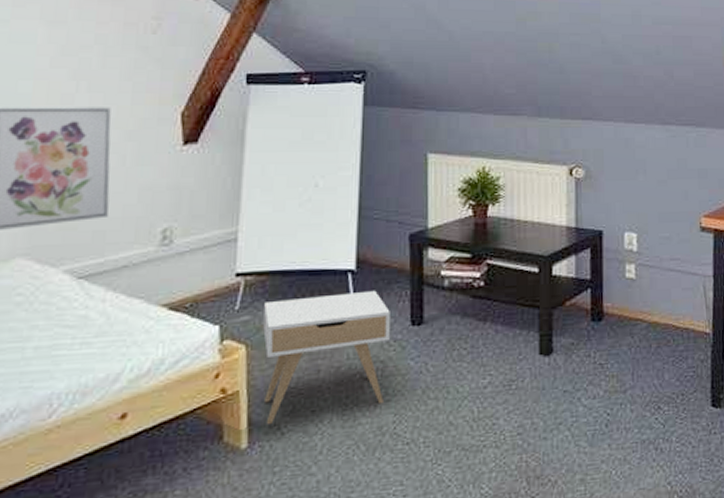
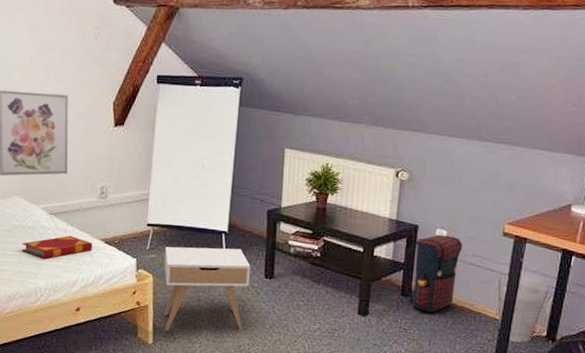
hardback book: none [26,305,149,348] -> present [22,235,93,259]
satchel: none [591,239,657,338] -> present [404,235,463,313]

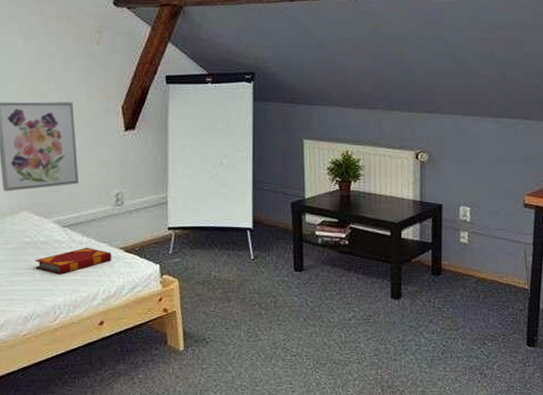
nightstand: present [164,246,250,331] -> none [189,244,279,336]
satchel: present [404,235,463,313] -> none [432,212,486,289]

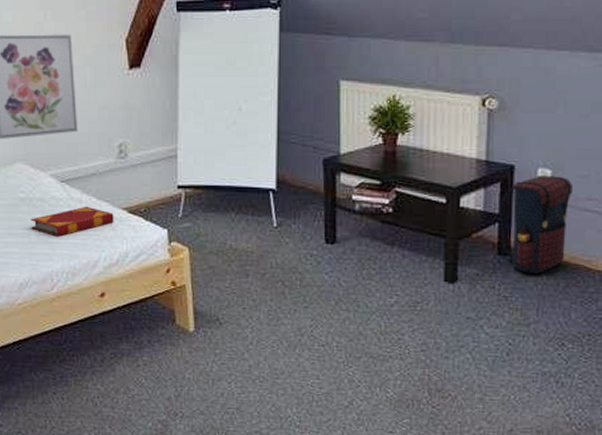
satchel: none [432,212,486,289] -> present [499,175,573,275]

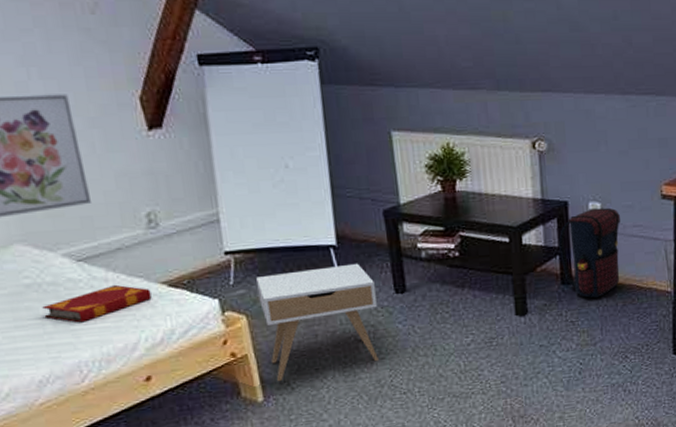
nightstand: none [202,209,307,316] -> present [256,263,379,382]

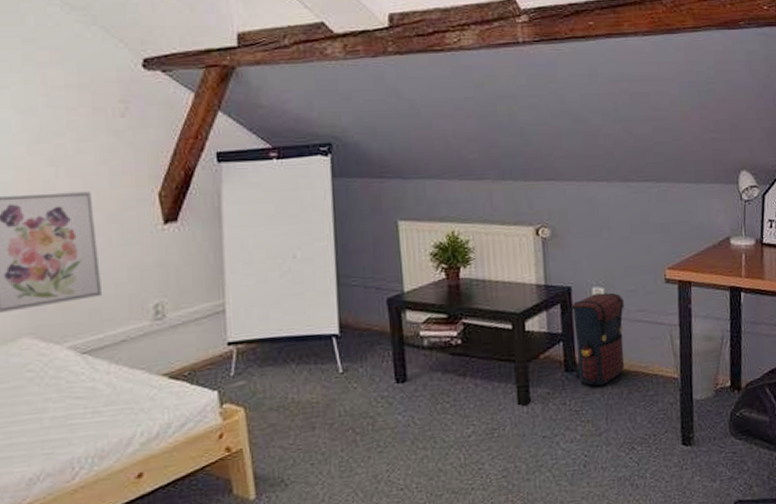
hardback book: present [42,284,152,323] -> none [42,377,151,417]
nightstand: present [256,263,379,382] -> none [257,352,377,478]

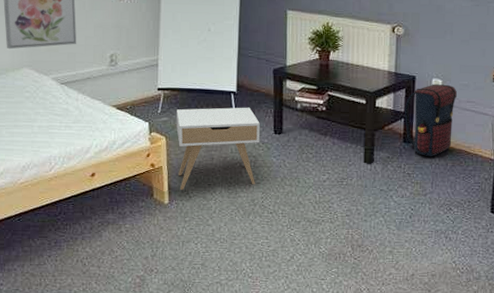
nightstand: none [257,352,377,478] -> present [176,107,260,191]

